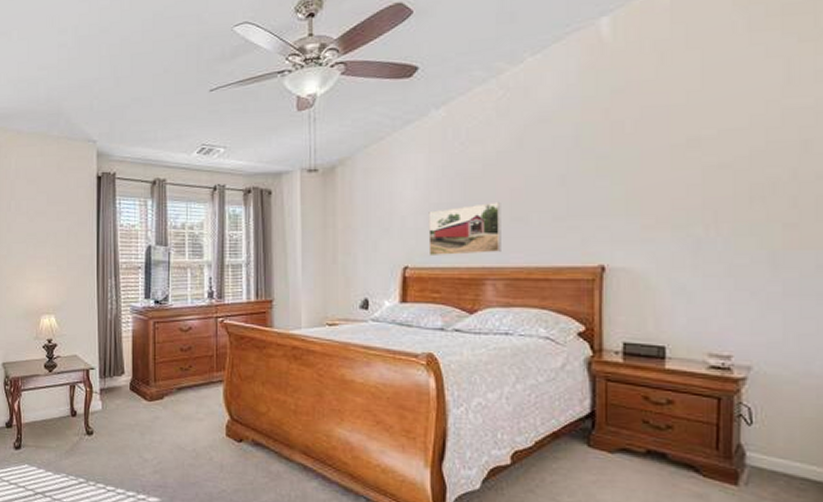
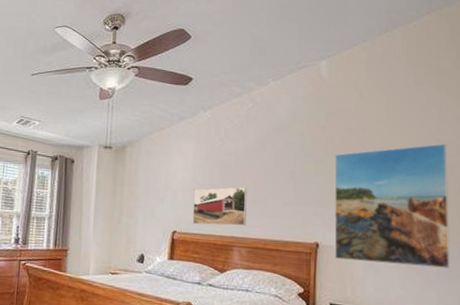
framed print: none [625,112,803,285] -> present [334,144,450,269]

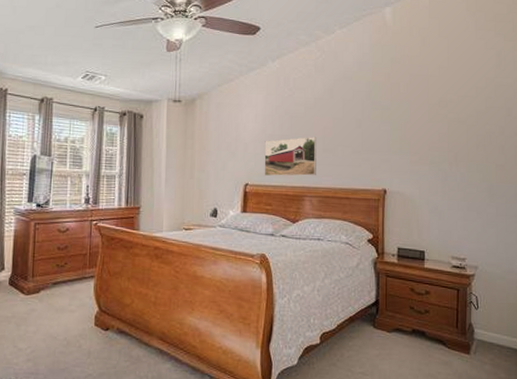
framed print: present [334,144,450,269] -> none [400,88,508,208]

